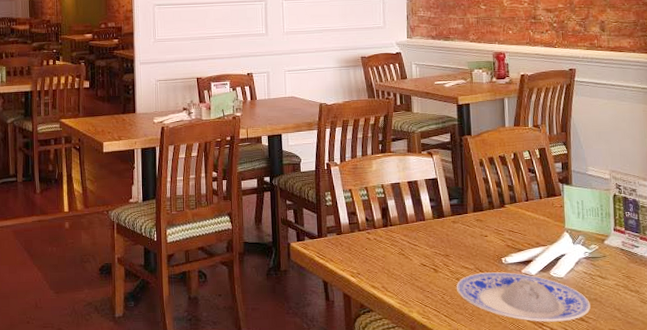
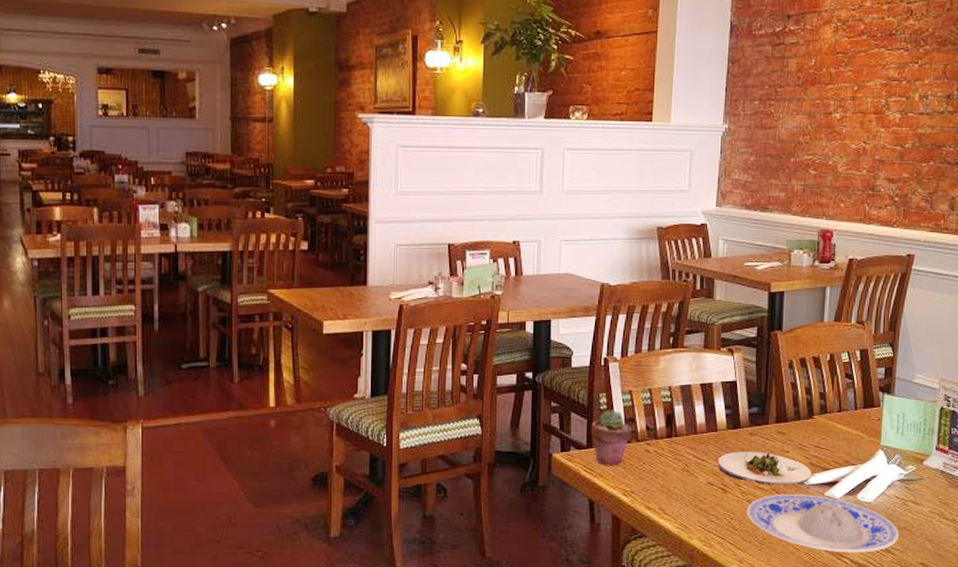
potted succulent: none [320,205,354,252] -> present [591,409,632,466]
salad plate: none [428,237,509,264] -> present [717,451,812,484]

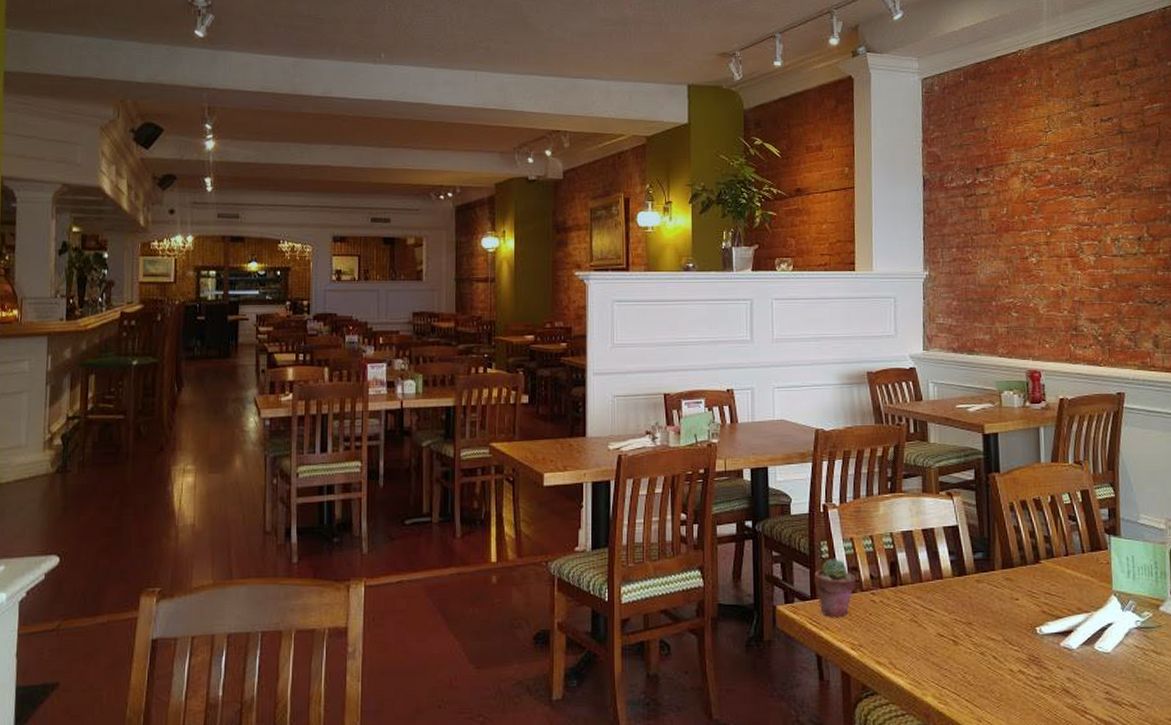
salad plate: present [717,451,812,484] -> none [946,600,1045,635]
plate: present [746,494,899,553] -> none [980,645,1143,709]

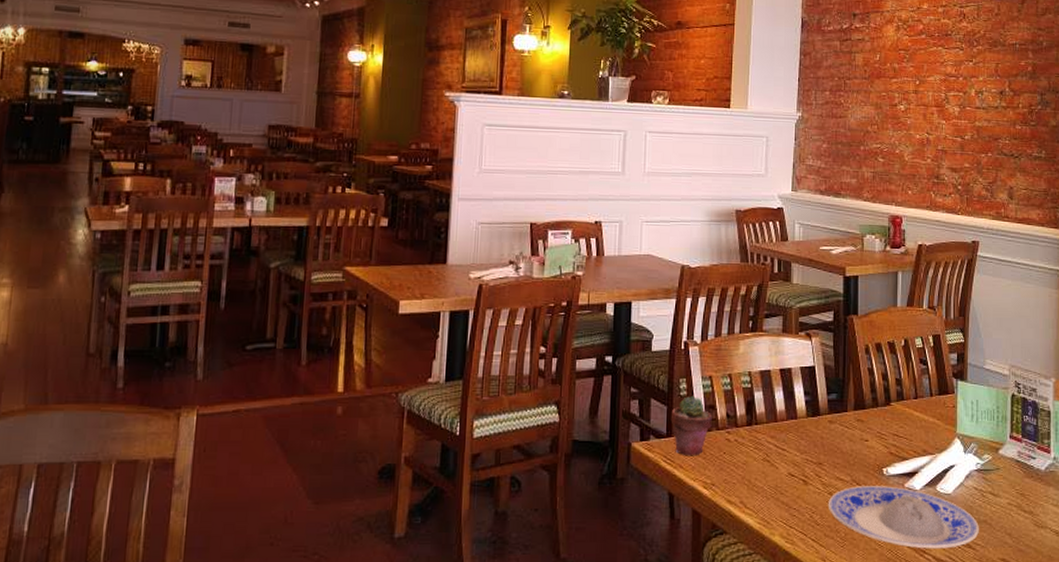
plate: none [980,645,1143,709] -> present [827,486,979,549]

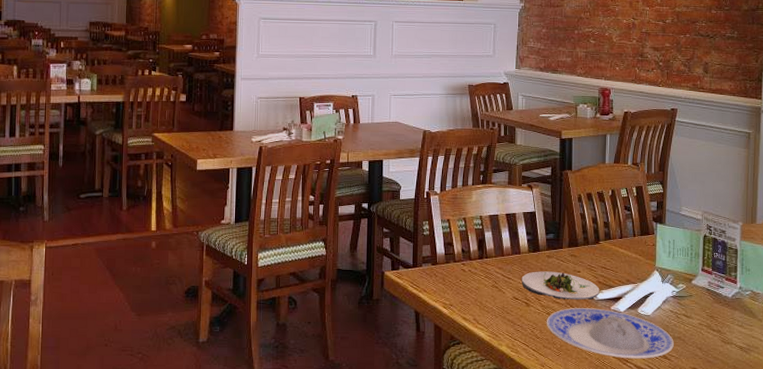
potted succulent: present [670,395,712,456] -> none [416,234,450,283]
salad plate: none [798,440,891,475] -> present [521,271,600,300]

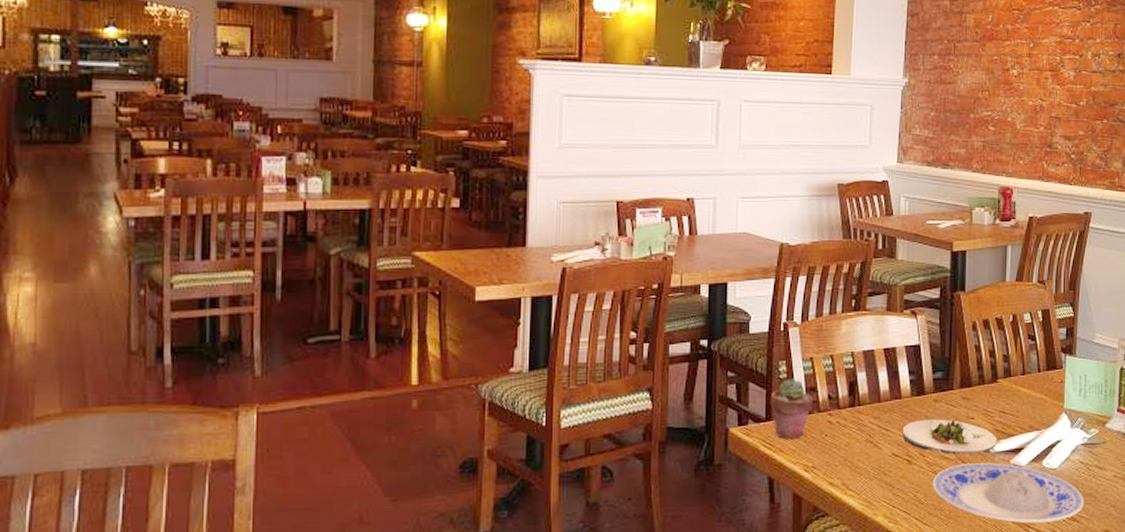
potted succulent: none [416,234,450,283] -> present [770,377,813,440]

